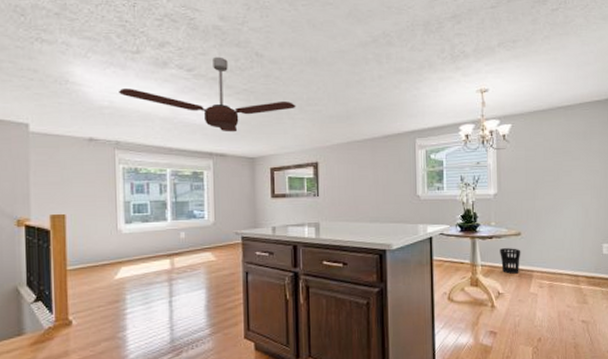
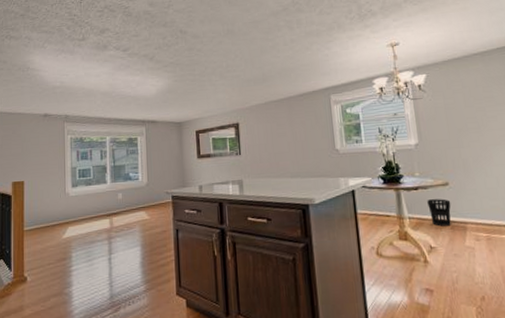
ceiling fan: present [119,56,296,132] -> none [68,36,217,101]

